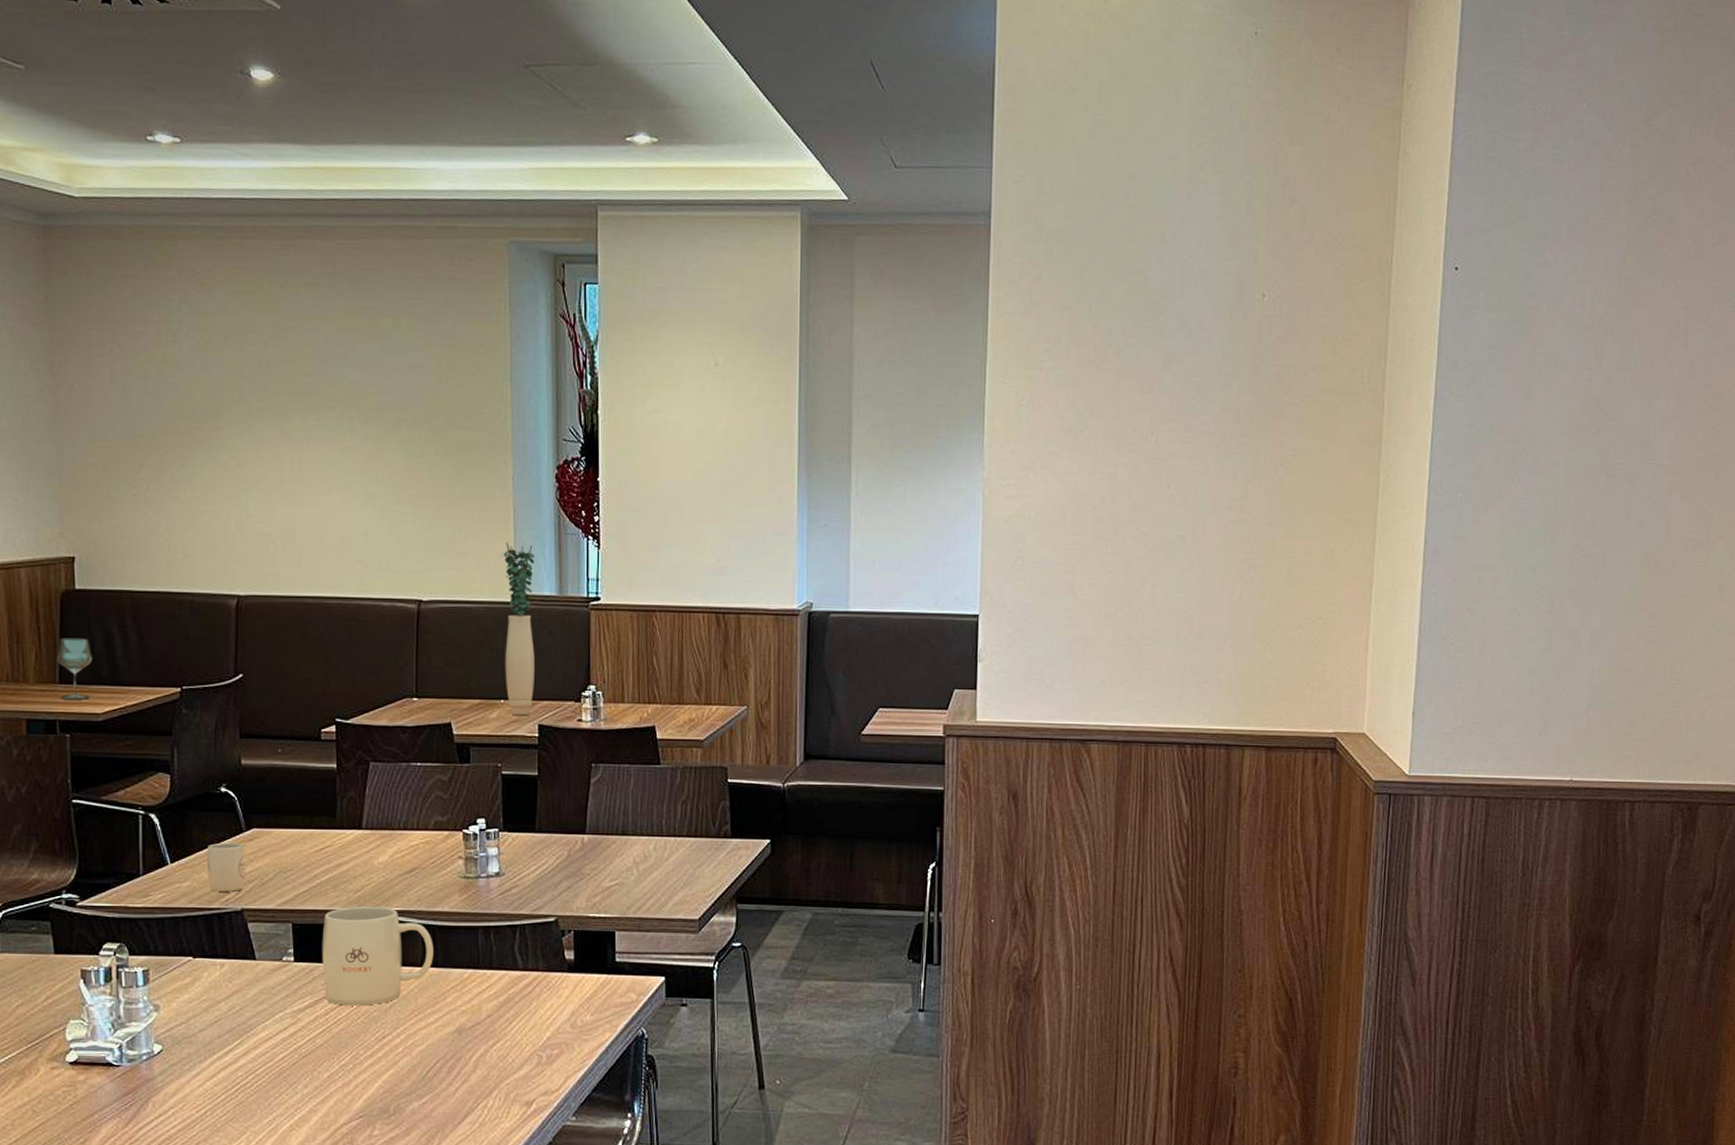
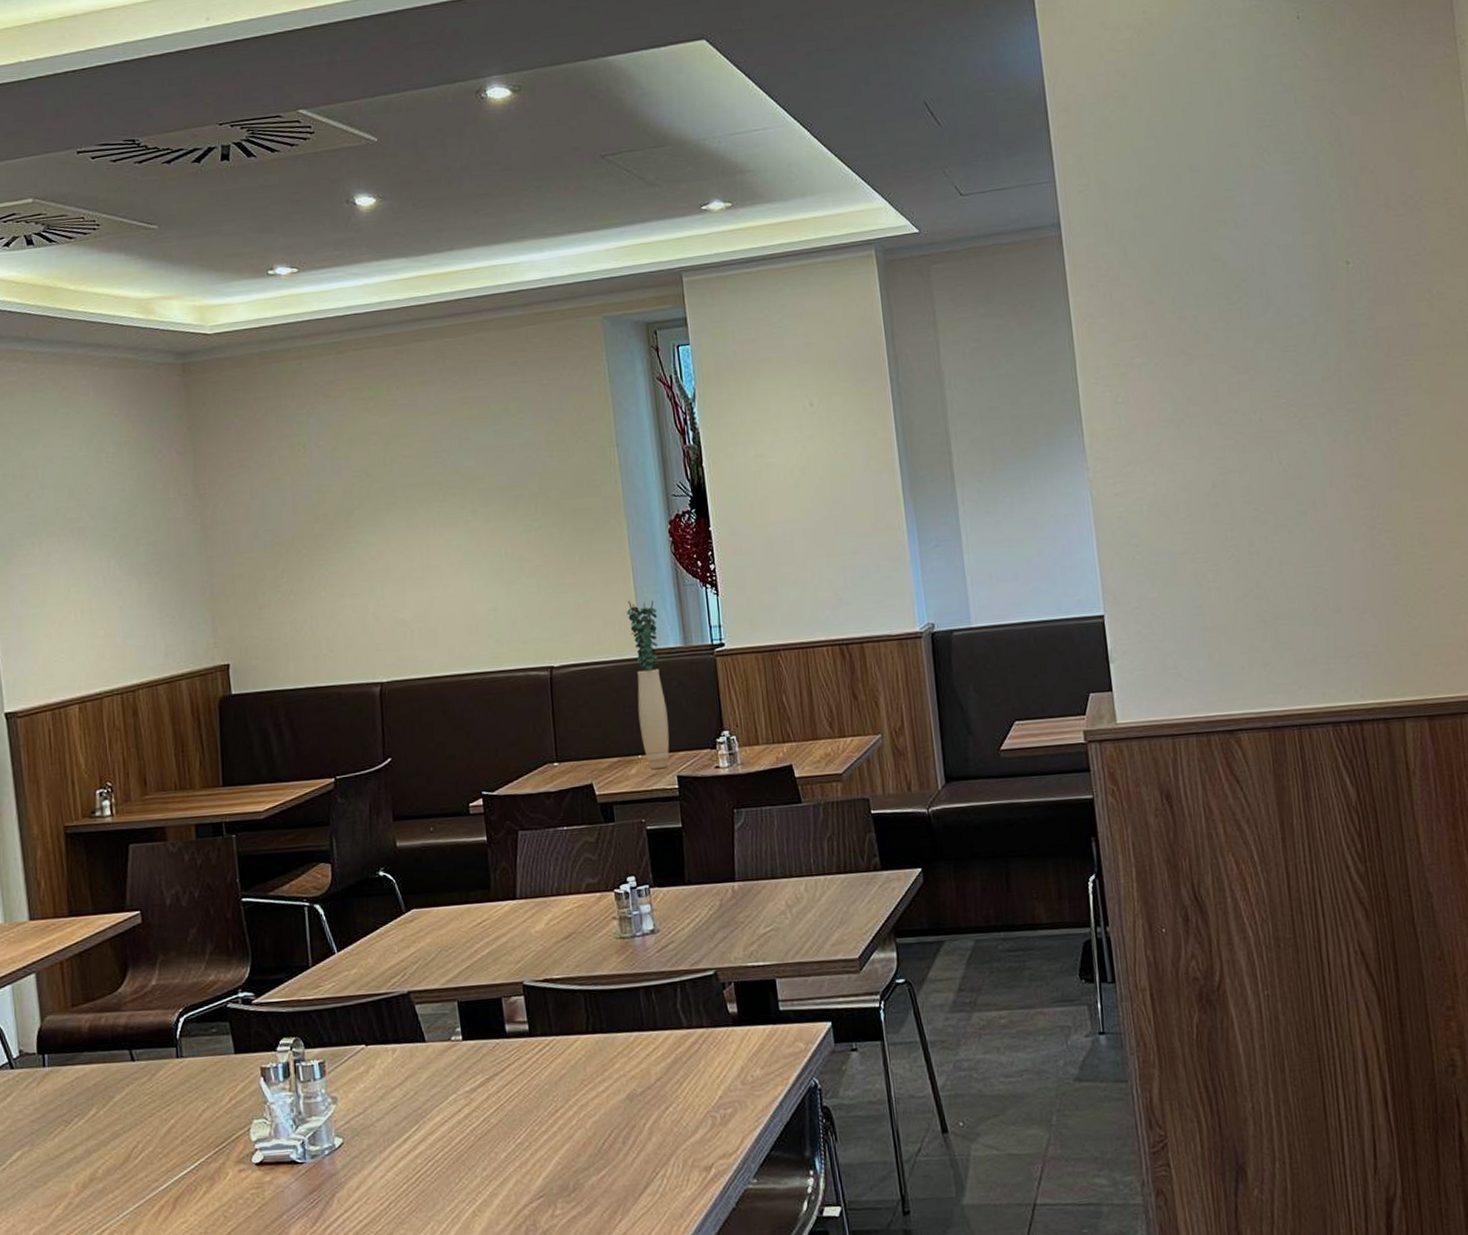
wine glass: present [56,638,93,700] -> none [218,740,252,802]
mug: present [208,842,246,892] -> none [371,924,410,977]
mug: present [322,907,434,1006] -> none [487,976,598,1082]

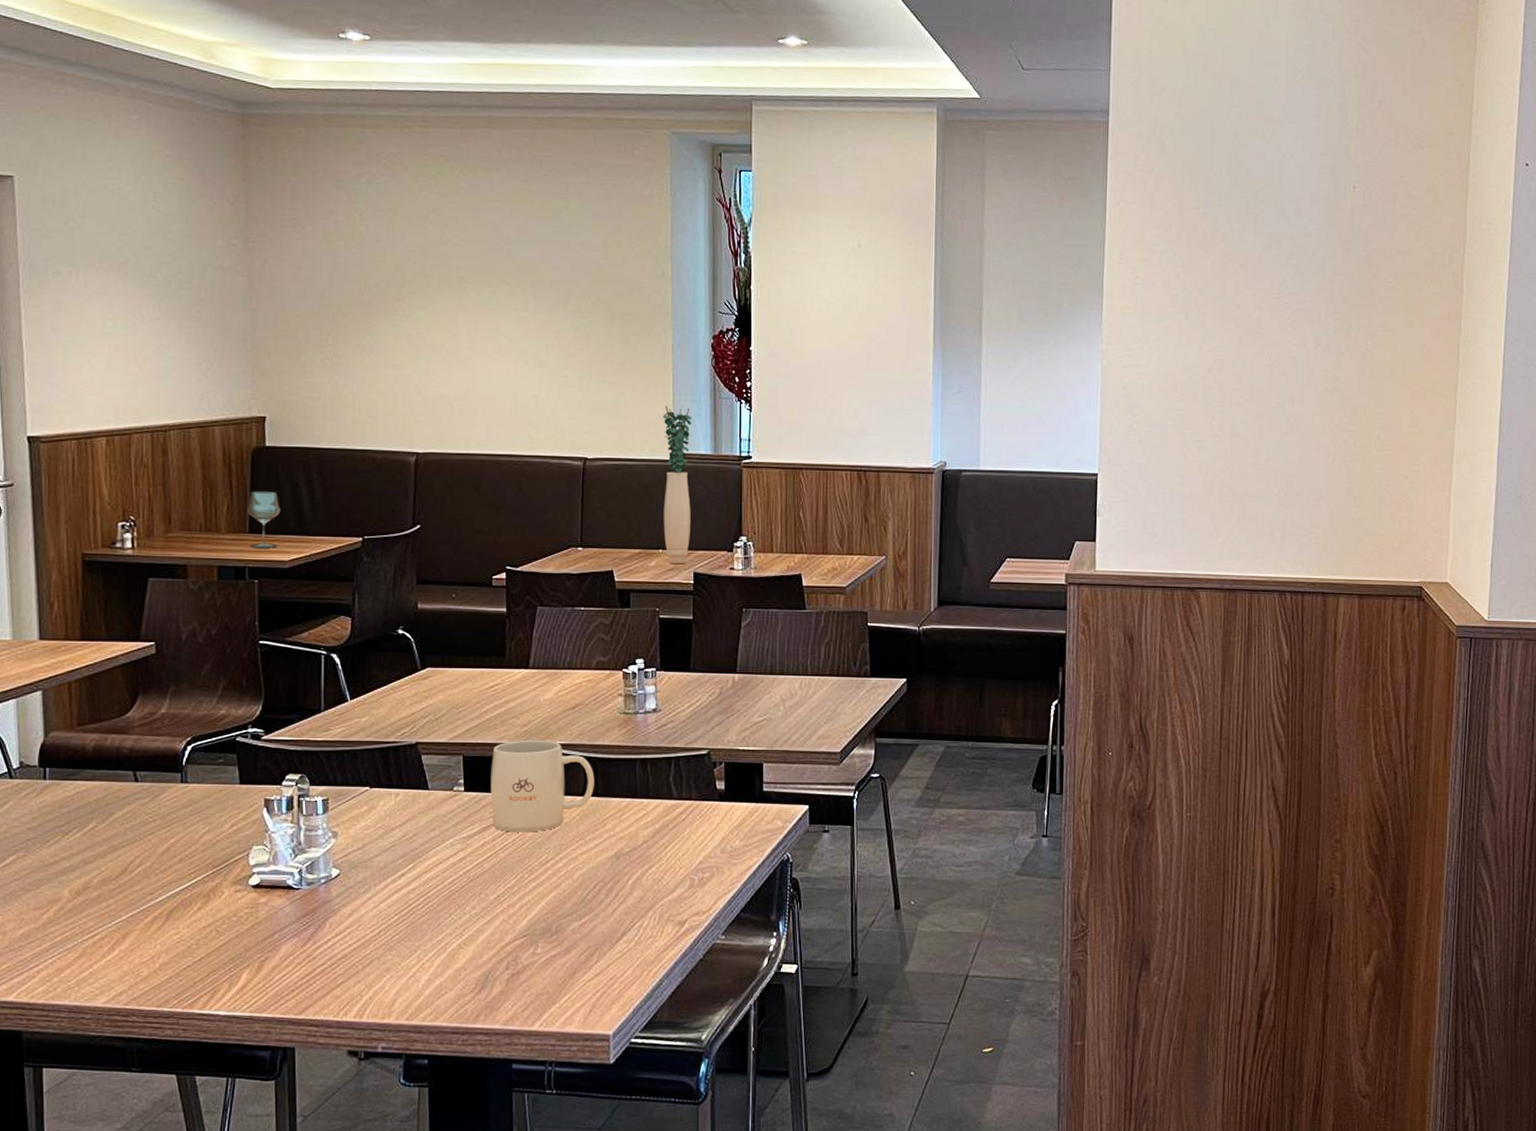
wine glass: none [218,740,252,802] -> present [247,491,281,548]
mug: none [487,976,598,1082] -> present [490,740,595,833]

